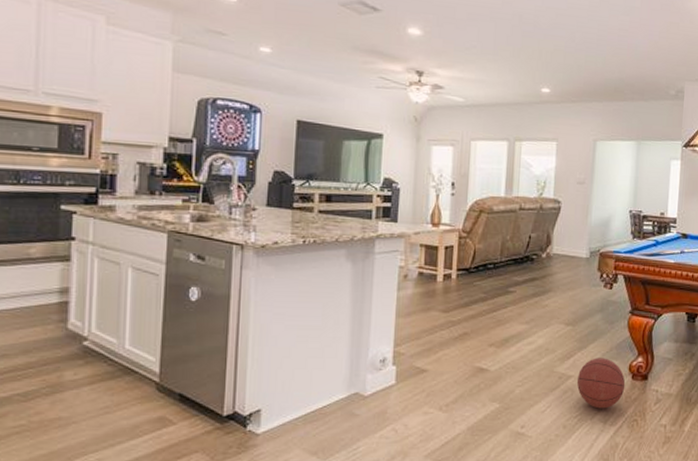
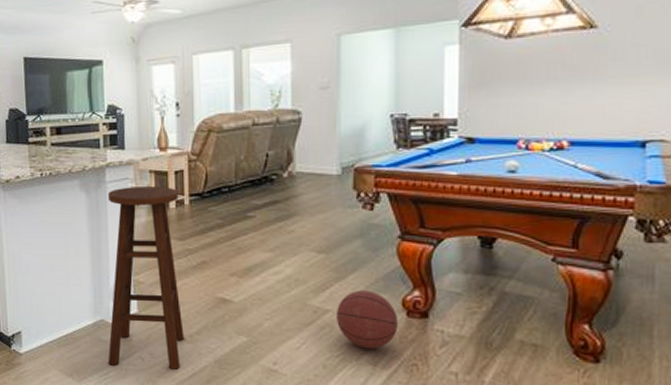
bar stool: none [358,259,447,440] -> present [107,186,184,370]

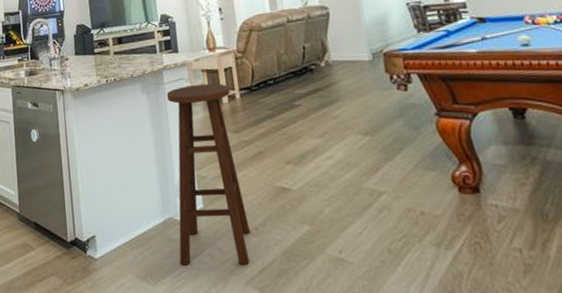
basketball: present [337,290,399,349] -> none [391,169,454,230]

